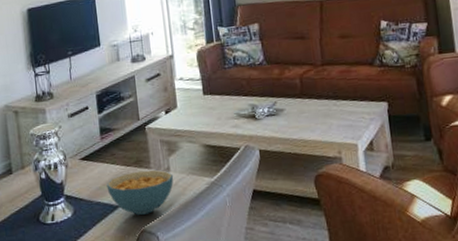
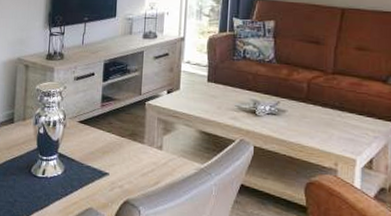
cereal bowl: present [106,169,174,215] -> none [99,143,165,187]

